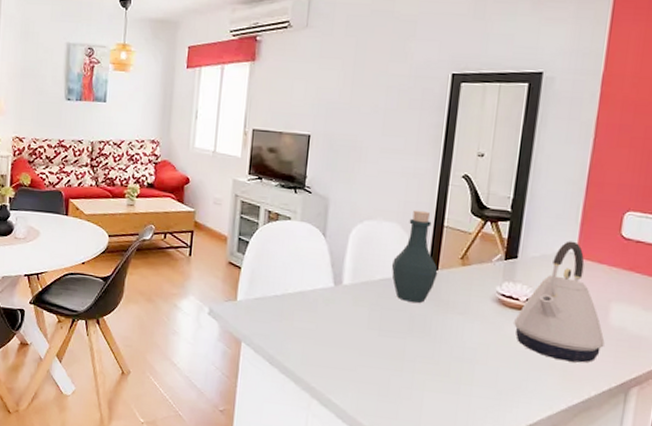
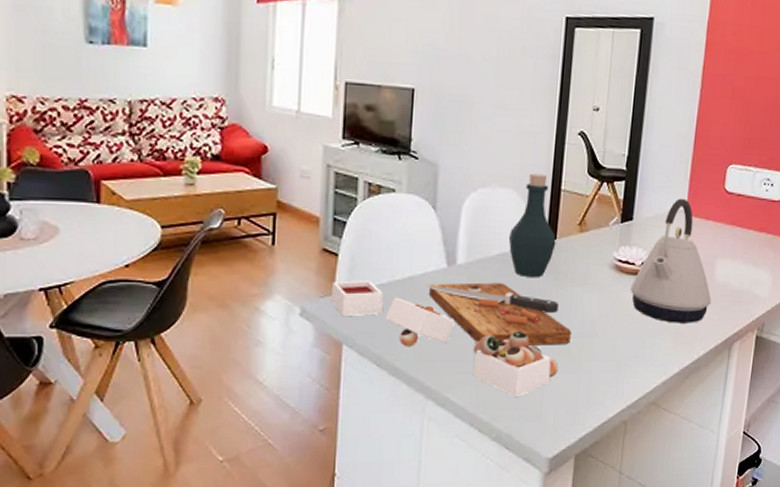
cutting board: none [233,289,451,408] -> present [330,280,571,397]

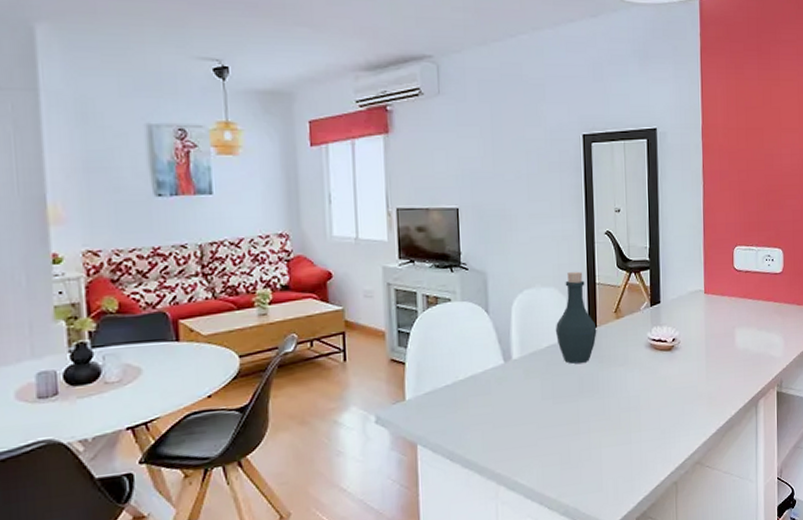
cutting board: present [330,280,571,397] -> none [402,371,619,473]
kettle: present [630,198,712,323] -> none [666,279,735,390]

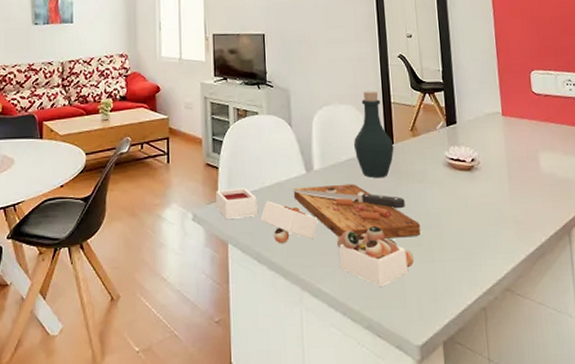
cutting board: none [402,371,619,473] -> present [215,184,420,286]

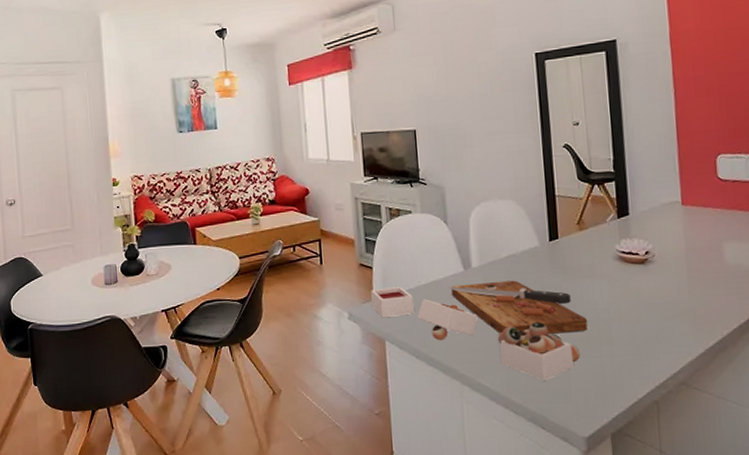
bottle: present [353,91,394,178] -> none [514,184,559,274]

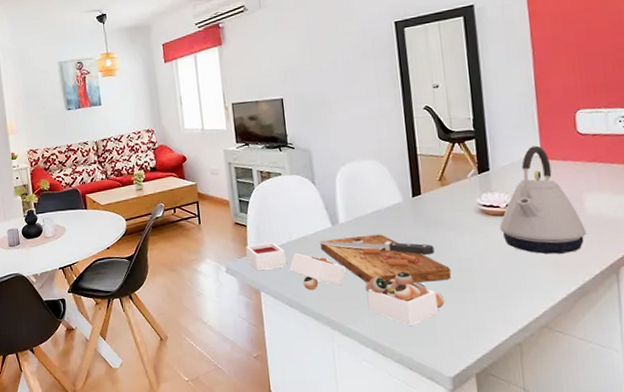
kettle: none [638,190,726,306] -> present [500,145,587,255]

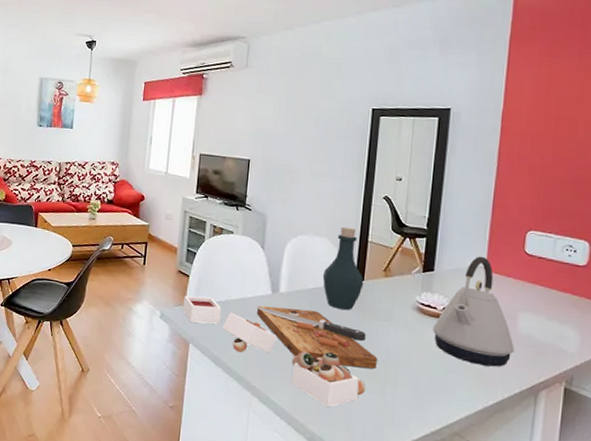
bottle: none [378,144,422,228] -> present [322,226,364,310]

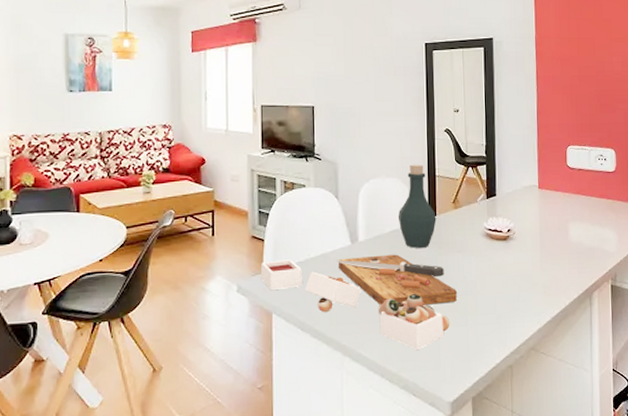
kettle: present [433,256,515,367] -> none [501,175,569,279]

